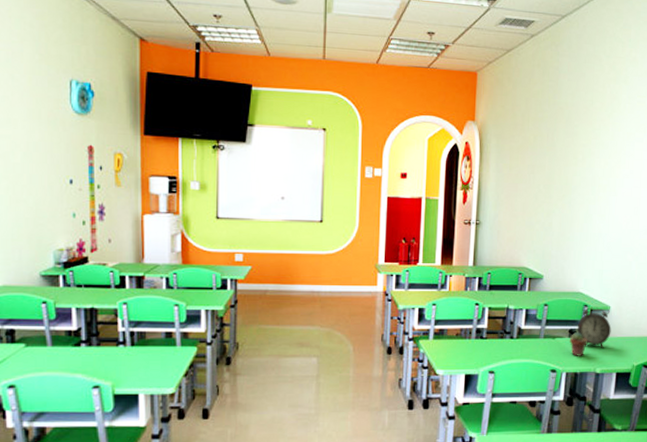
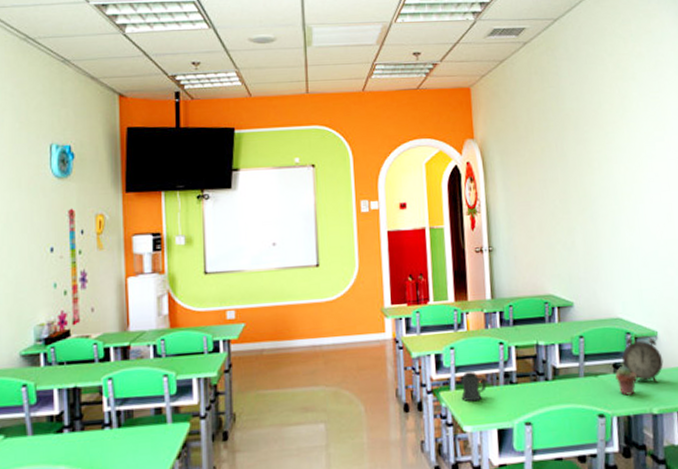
mug: none [437,326,460,351] -> present [461,372,487,402]

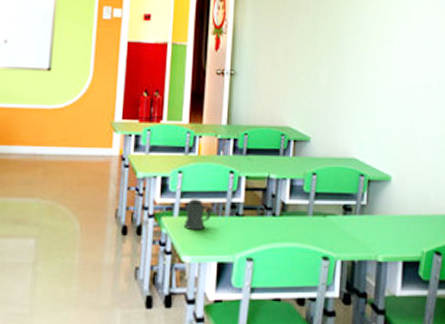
potted succulent: present [615,366,637,396] -> none [344,209,365,239]
alarm clock: present [621,334,664,383] -> none [352,177,394,229]

